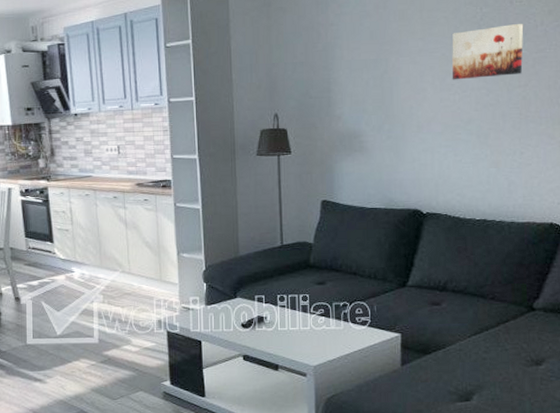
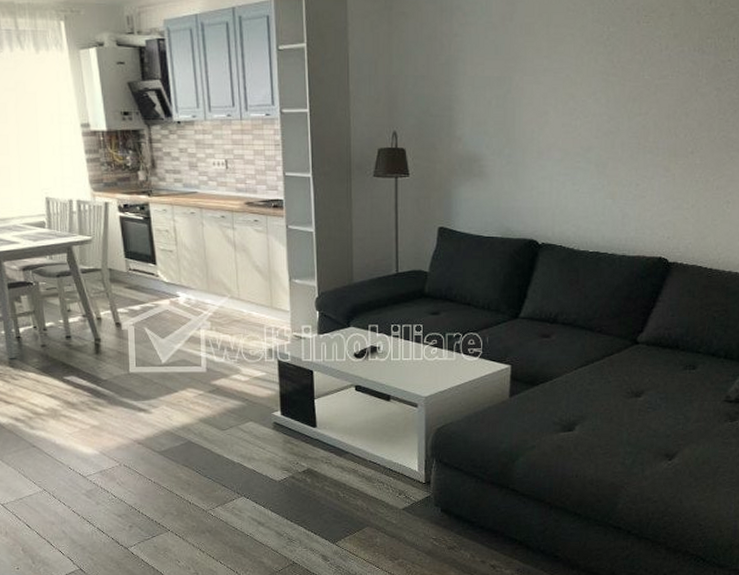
wall art: present [452,24,524,80] -> none [574,47,649,104]

